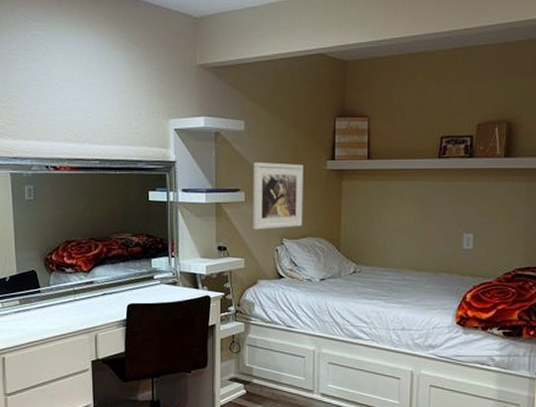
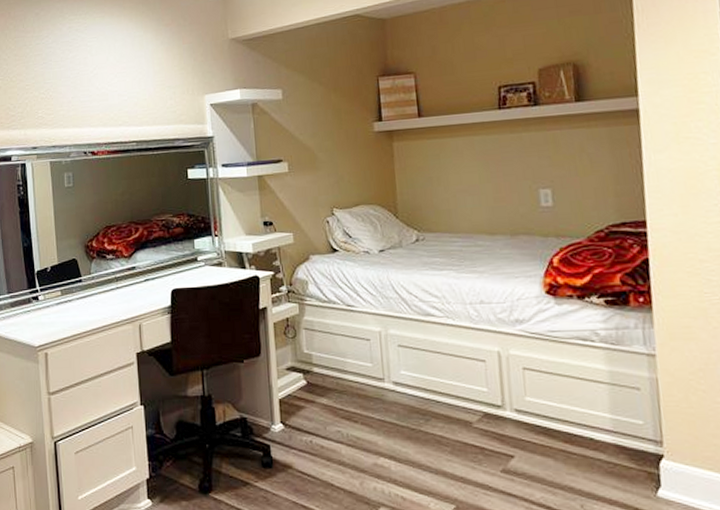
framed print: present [253,162,303,230] -> none [294,128,354,202]

